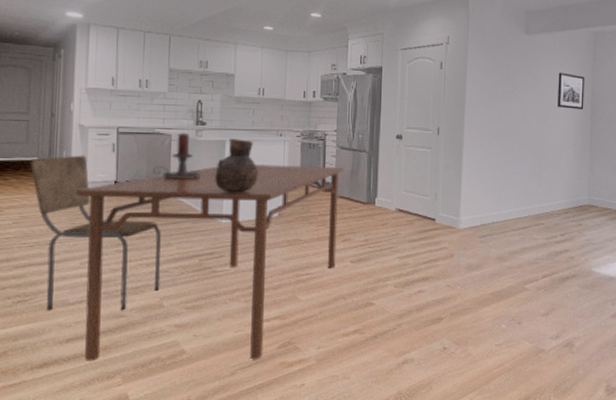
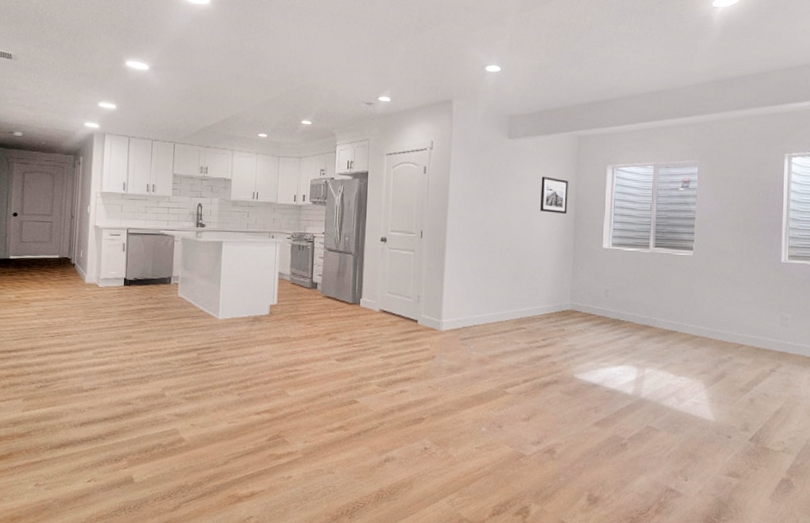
dining chair: present [30,155,161,311] -> none [52,254,164,399]
dining table: present [74,164,344,362] -> none [90,265,331,451]
candle holder: present [153,132,201,179] -> none [158,234,200,278]
vase: present [215,138,258,193] -> none [212,239,252,291]

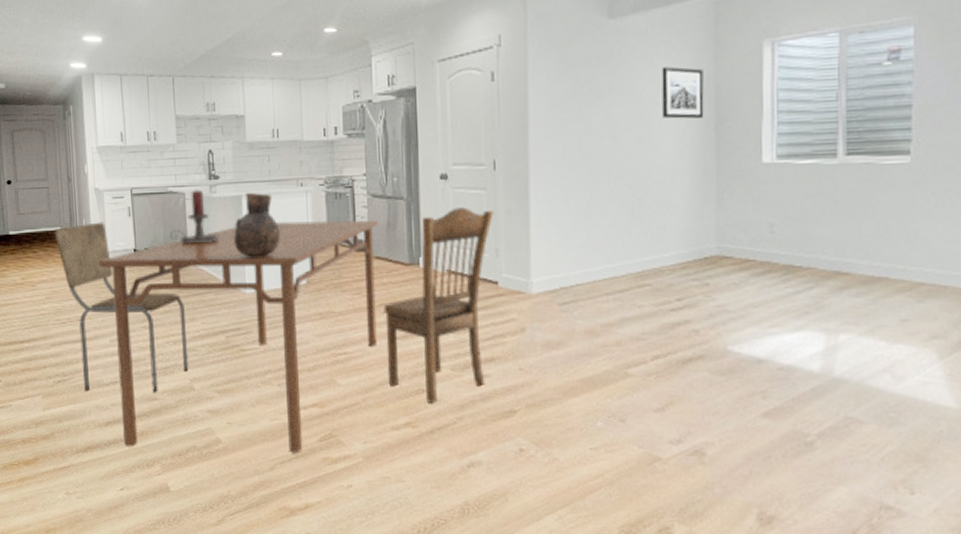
dining chair: none [52,254,164,399] -> present [54,222,189,393]
dining table: none [90,265,331,451] -> present [97,219,378,454]
candle holder: none [158,234,200,278] -> present [170,189,219,244]
vase: none [212,239,252,291] -> present [234,192,281,257]
dining chair: none [328,263,419,411] -> present [383,207,494,403]

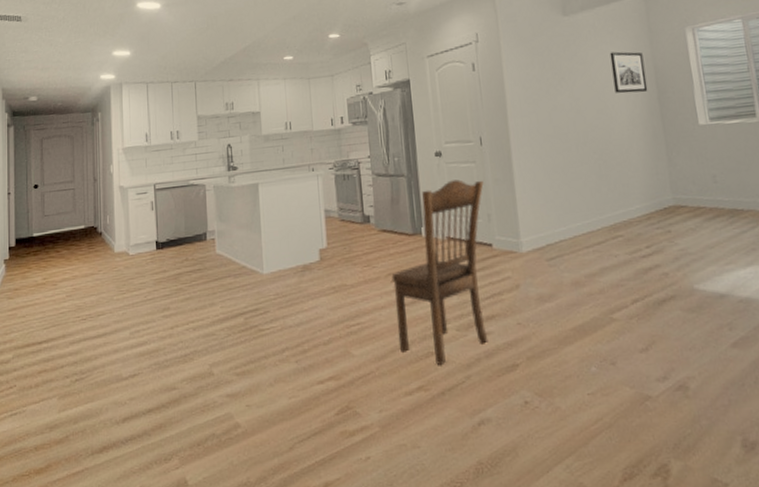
dining chair: present [54,222,189,393] -> none [78,217,208,388]
dining table: present [97,219,378,454] -> none [120,196,388,443]
candle holder: present [170,189,219,244] -> none [191,180,237,232]
vase: present [234,192,281,257] -> none [251,179,295,240]

